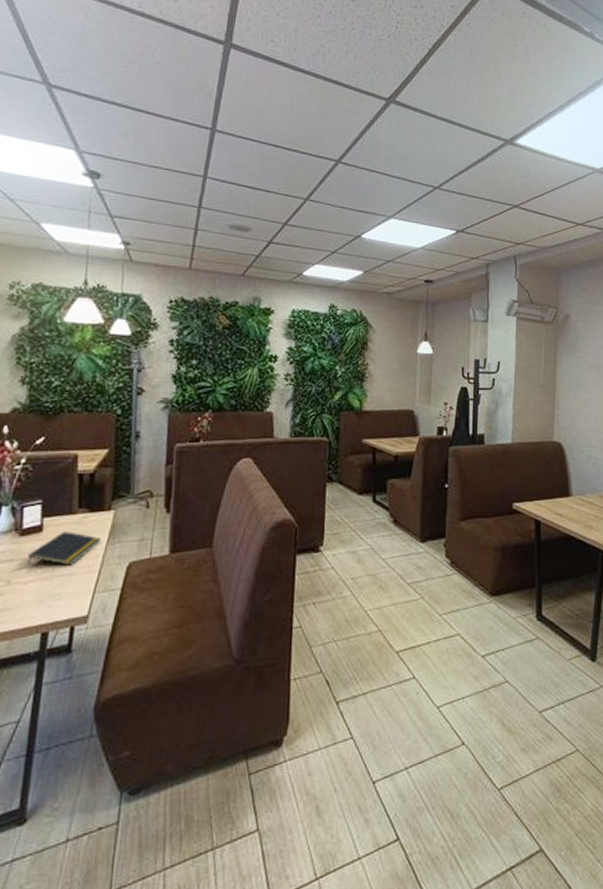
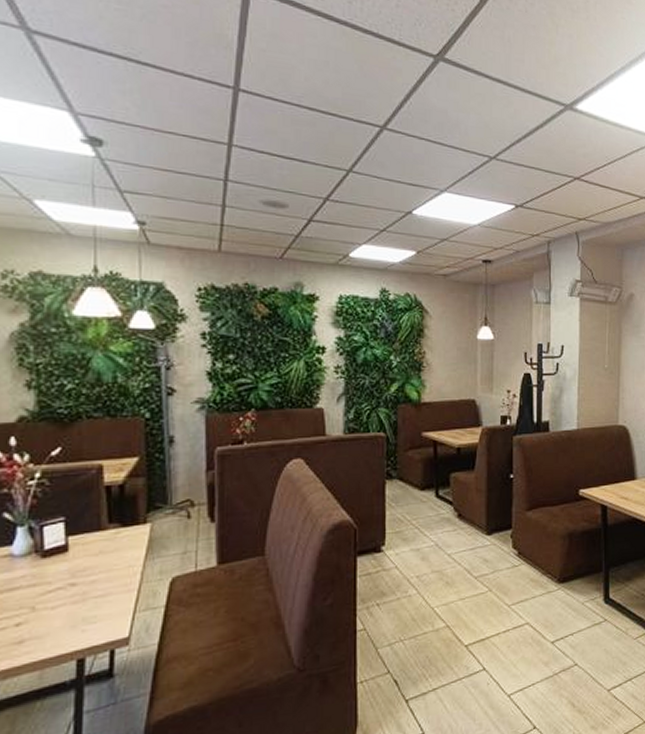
notepad: present [27,531,101,567] -> none [53,549,138,591]

